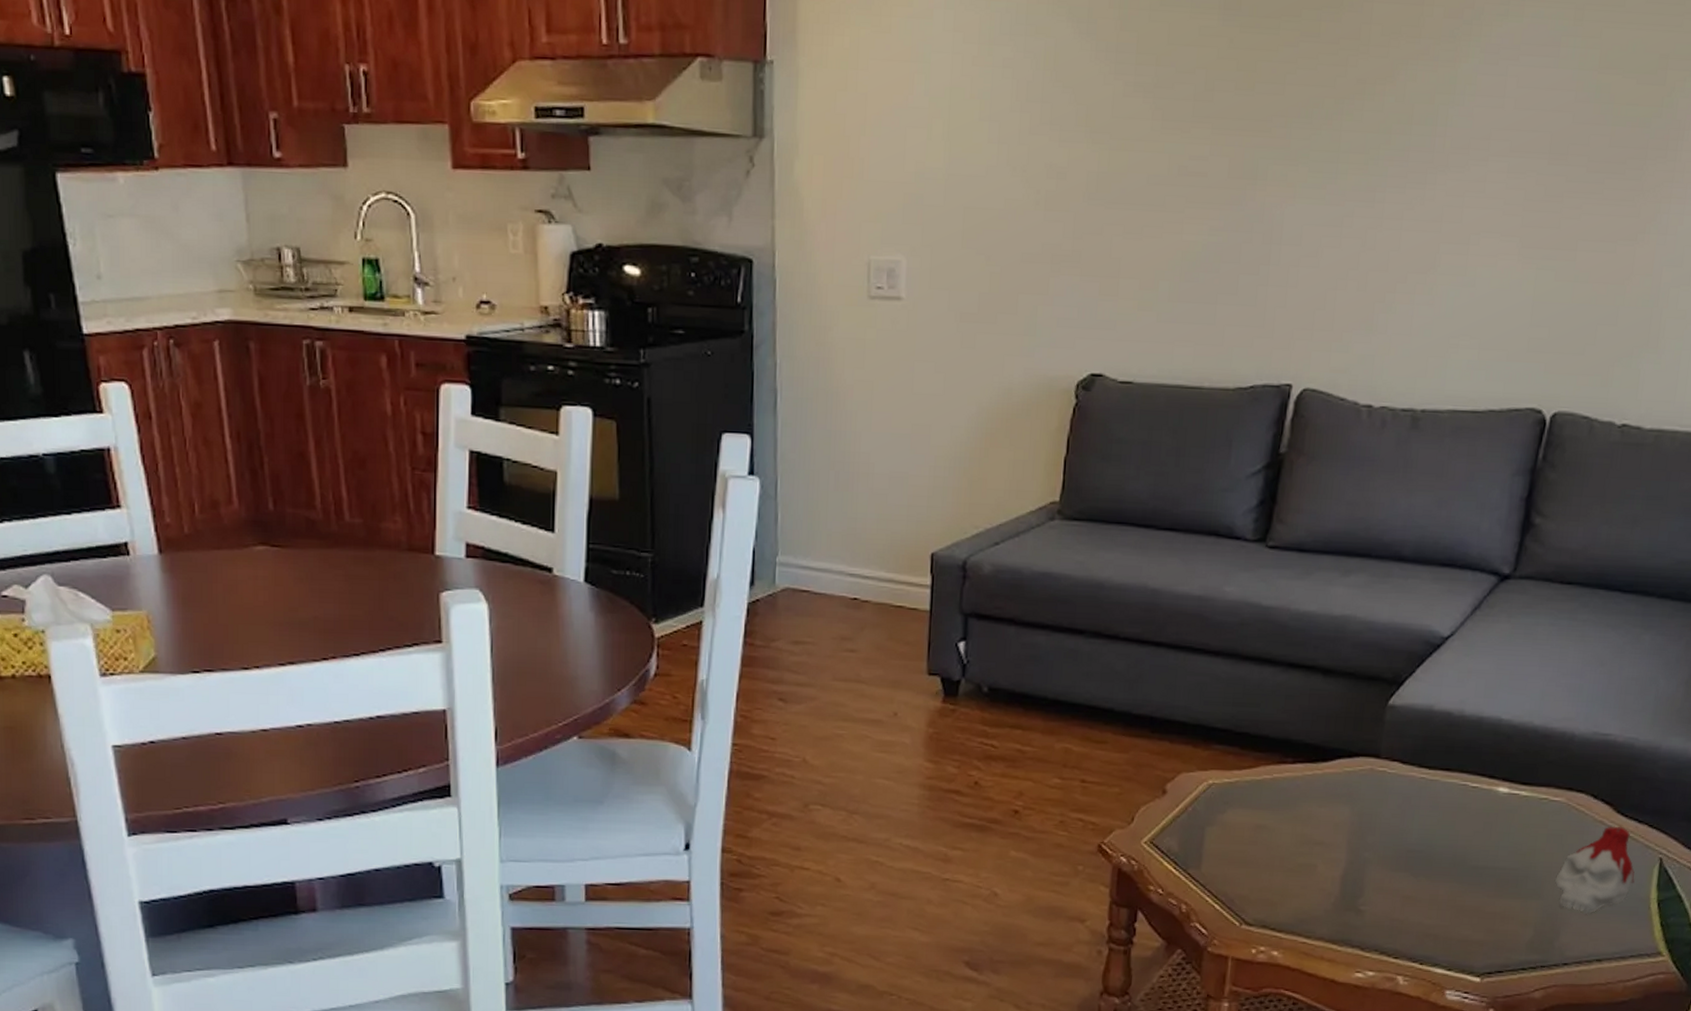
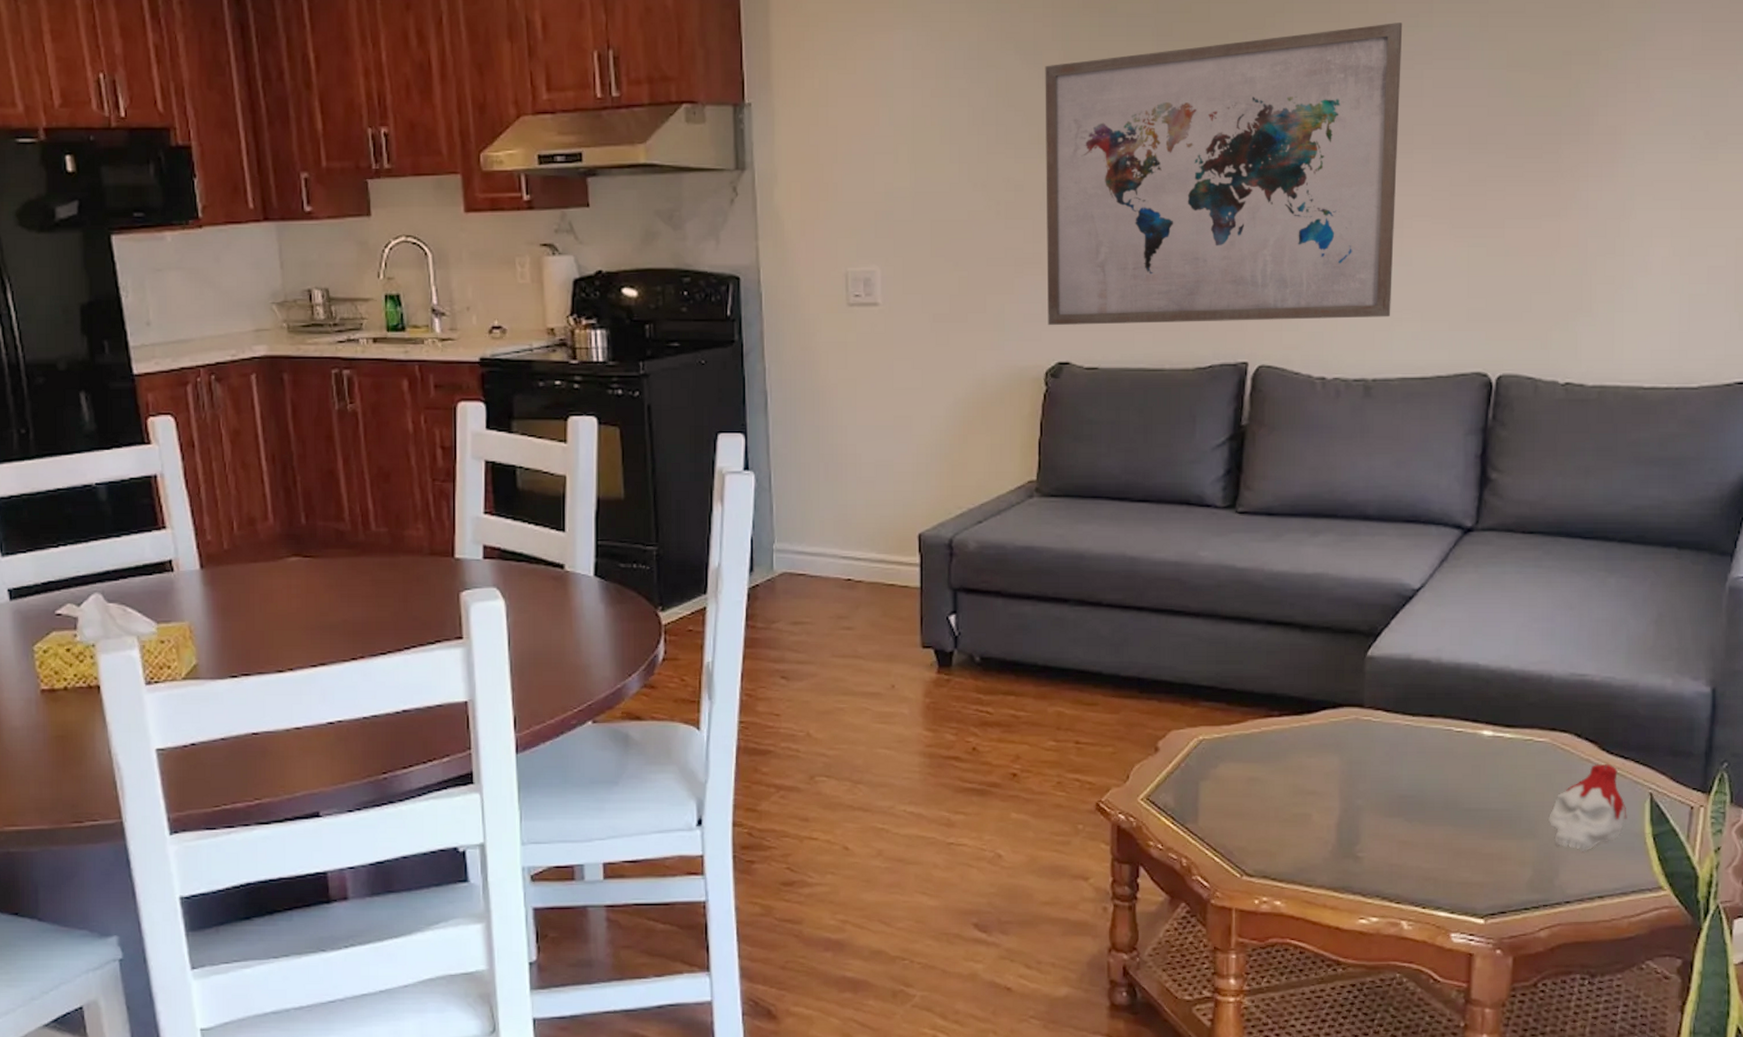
wall art: none [1082,9,1492,343] -> present [1045,23,1403,326]

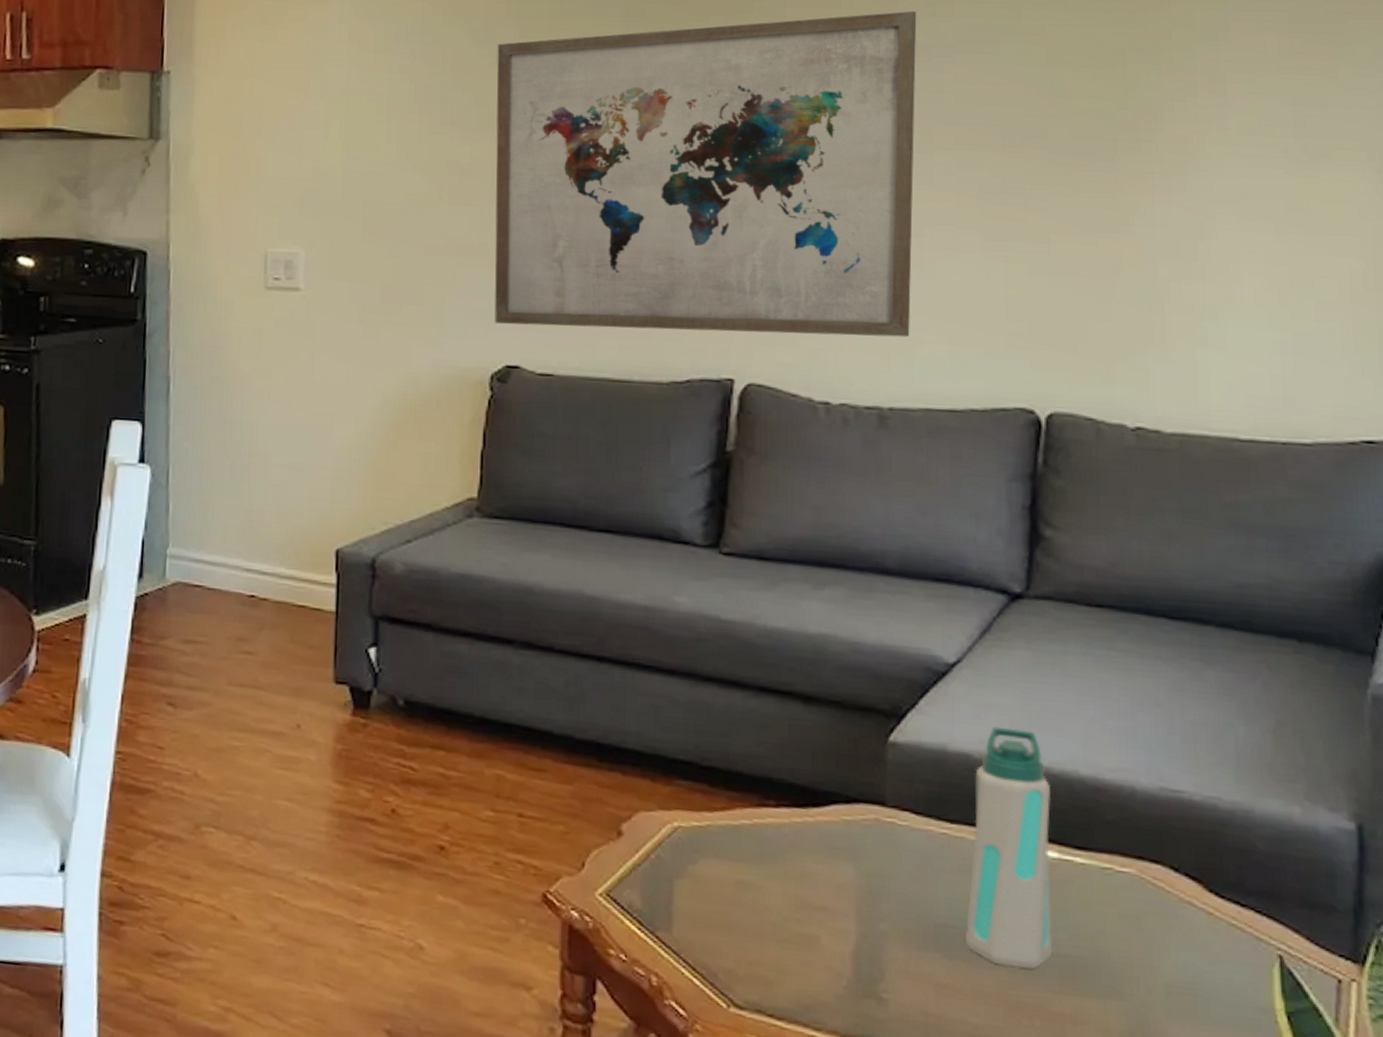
water bottle: none [1421,636,1488,823] -> present [964,726,1053,969]
candle: present [1547,763,1627,851] -> none [1138,908,1249,1024]

